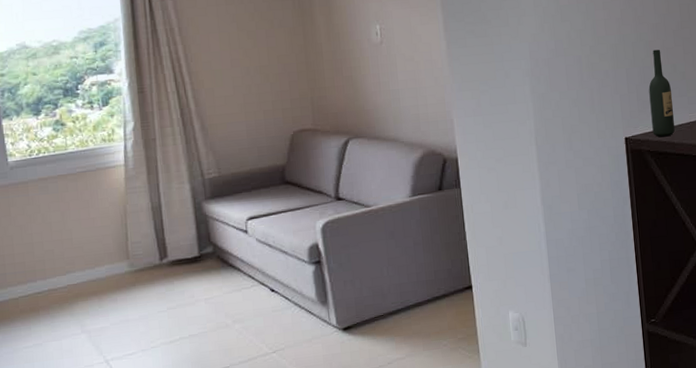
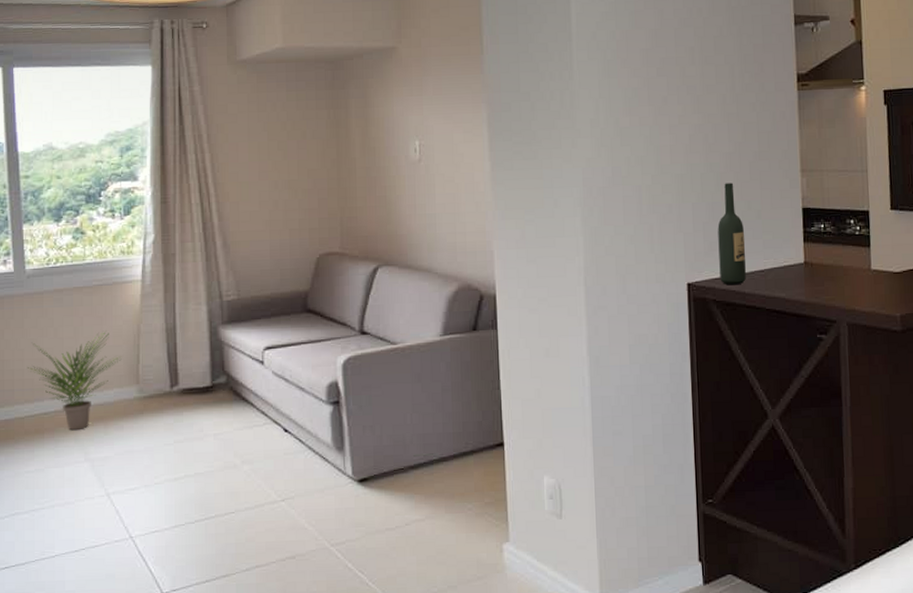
potted plant: none [18,213,111,306] -> present [28,330,122,431]

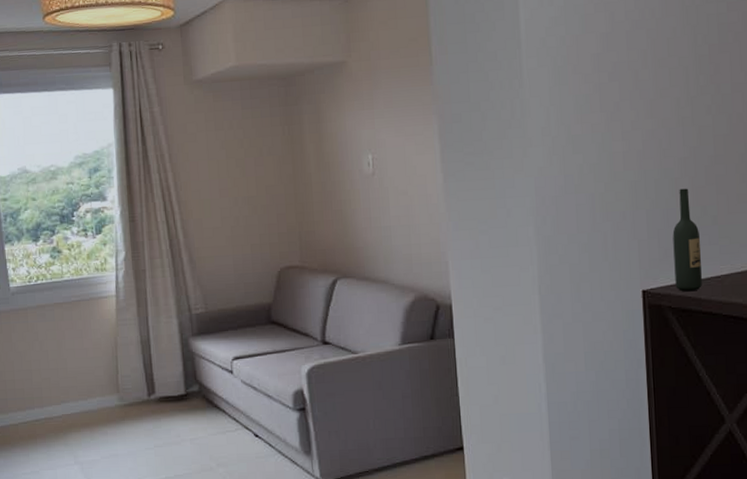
potted plant: present [28,330,122,431] -> none [18,343,102,436]

